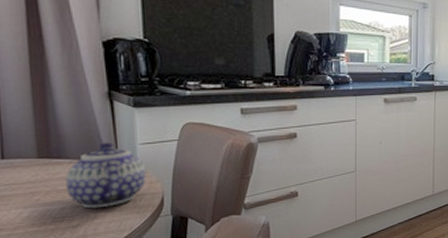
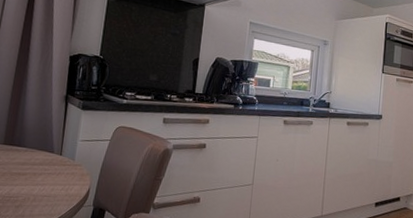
teapot: present [65,142,147,209] -> none [18,136,81,193]

